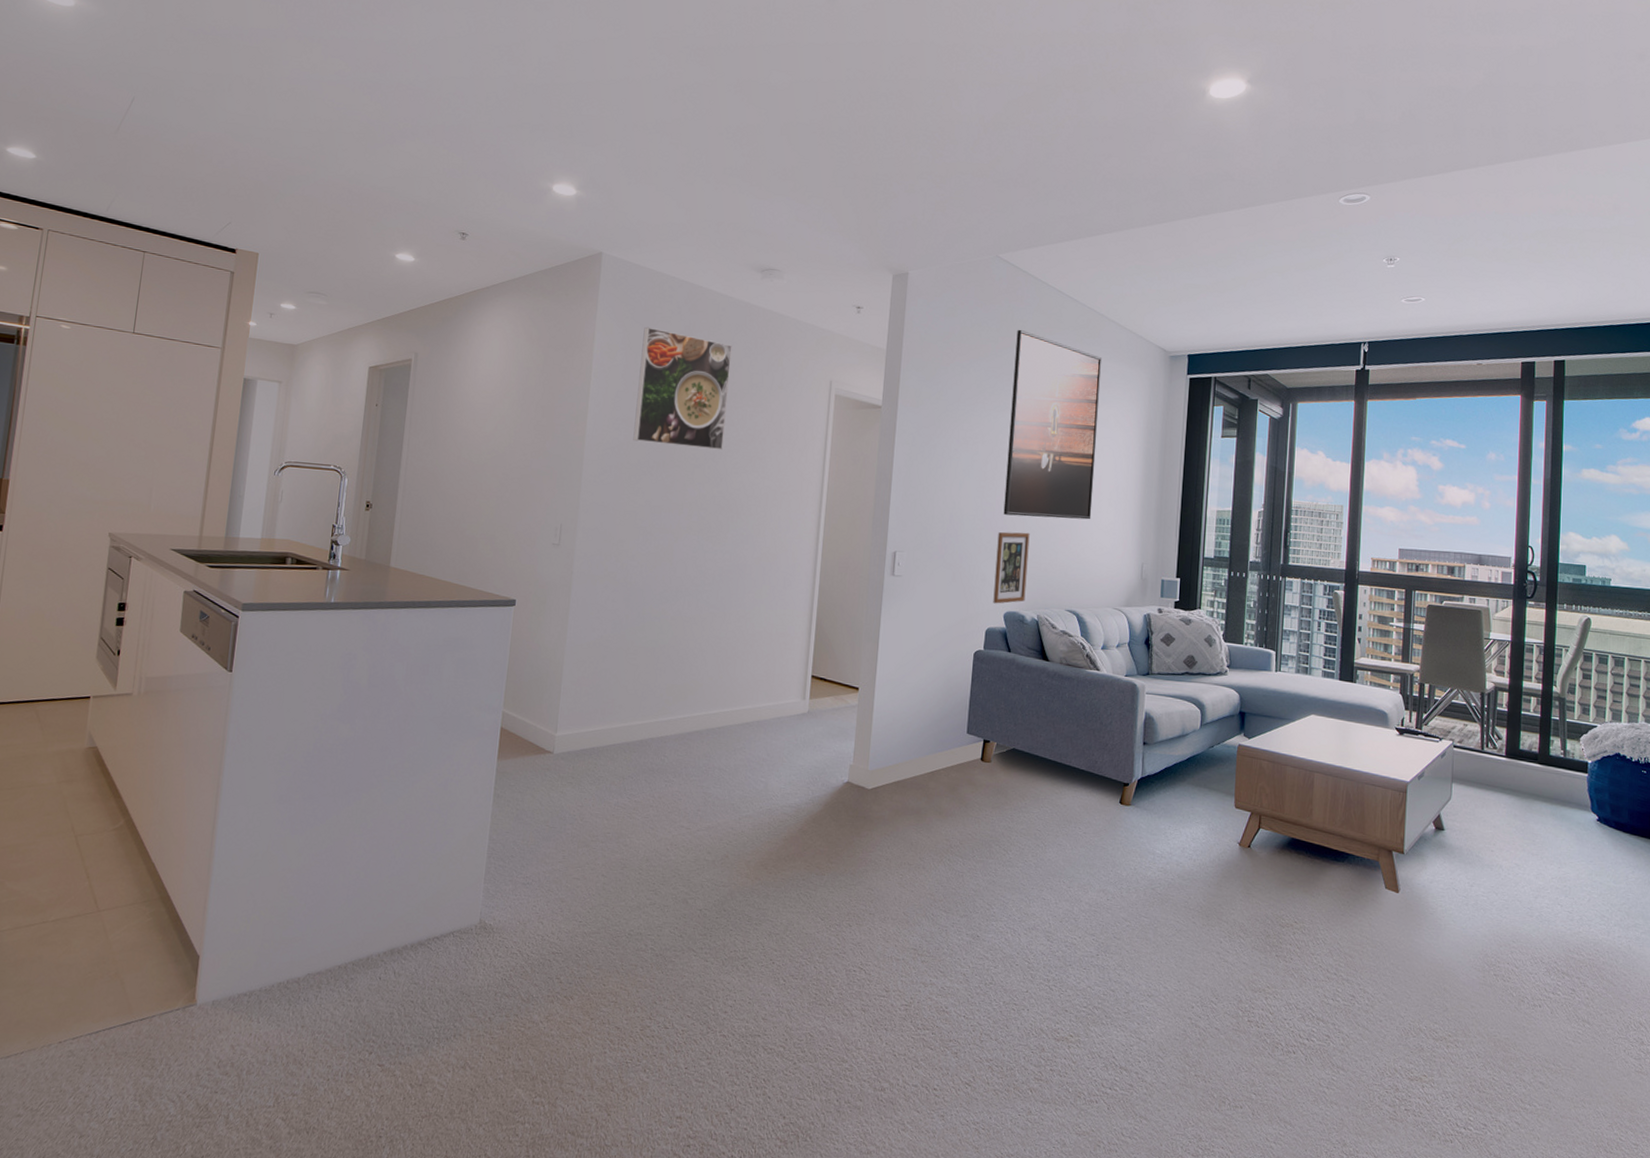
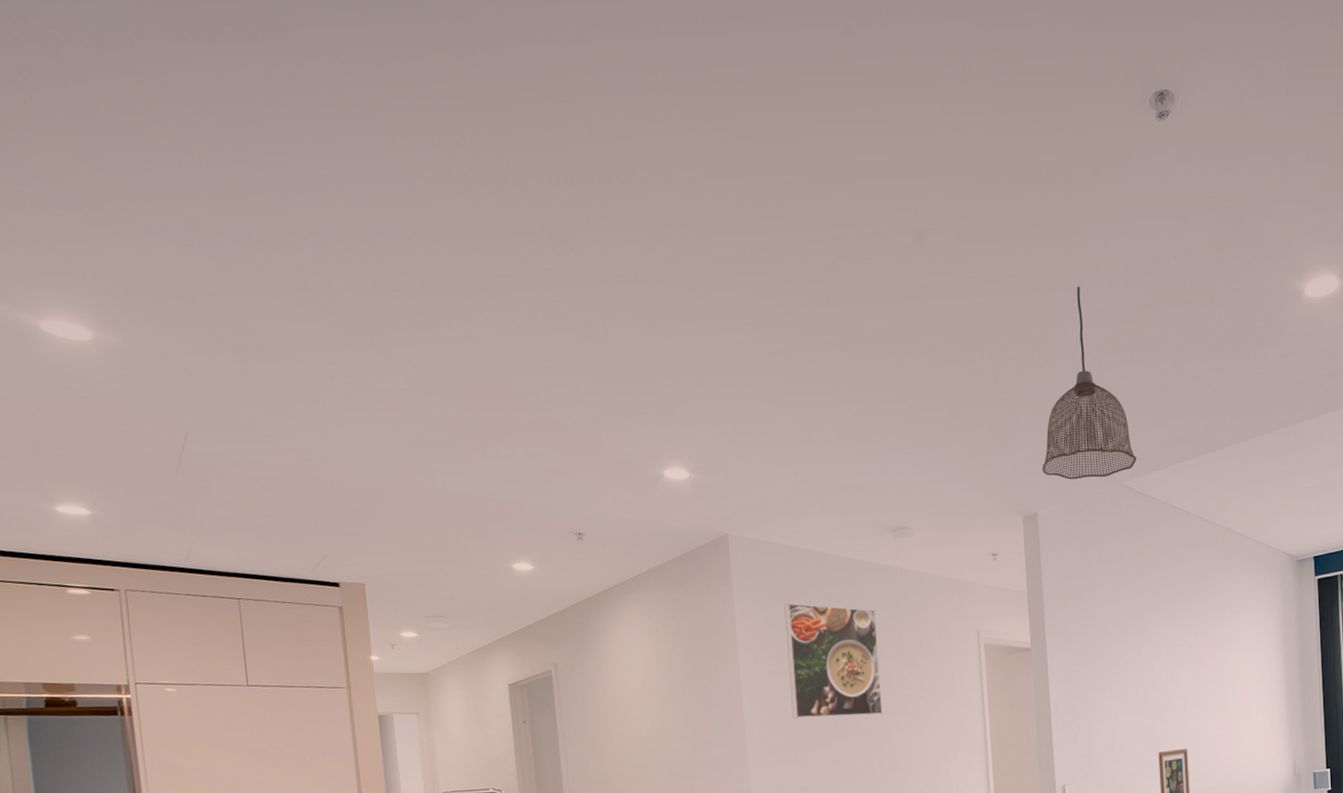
pendant lamp: none [919,60,1016,247] -> present [1042,286,1137,480]
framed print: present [1003,329,1102,520] -> none [1150,554,1243,735]

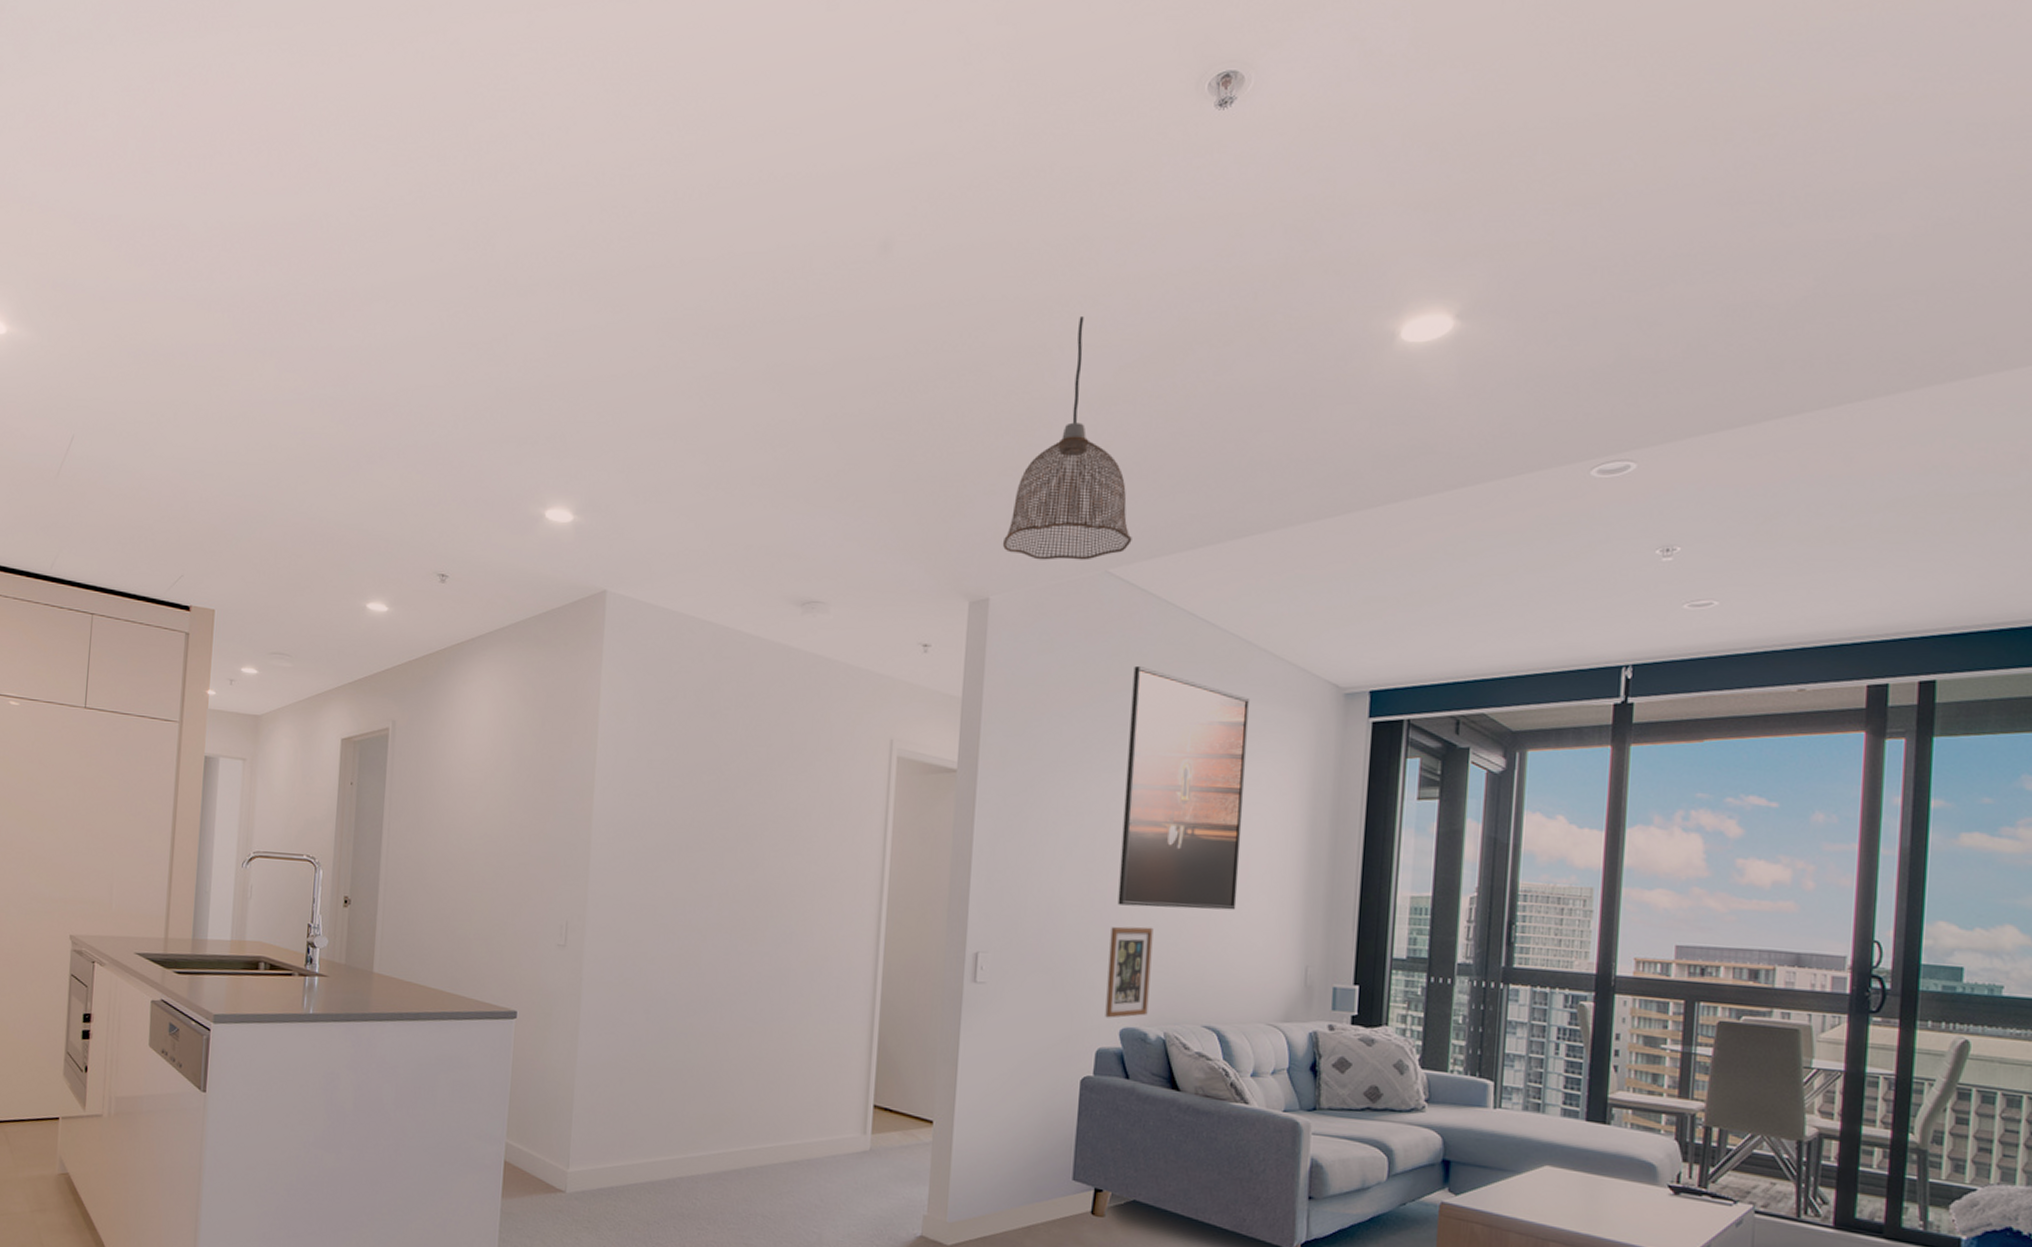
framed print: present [784,603,883,719] -> none [649,679,767,829]
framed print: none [1150,554,1243,735] -> present [1117,665,1250,910]

